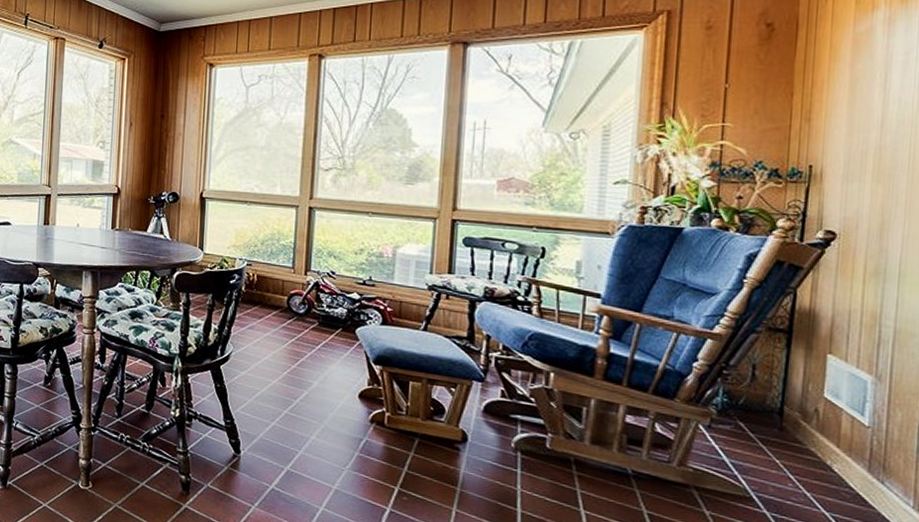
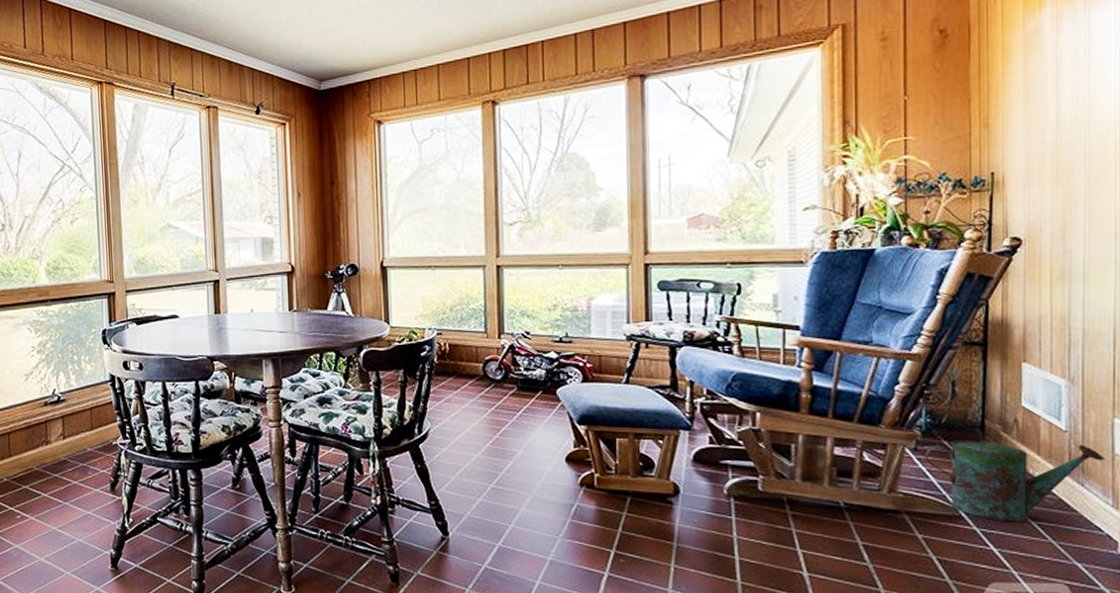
watering can: none [718,422,909,512] -> present [924,440,1105,522]

